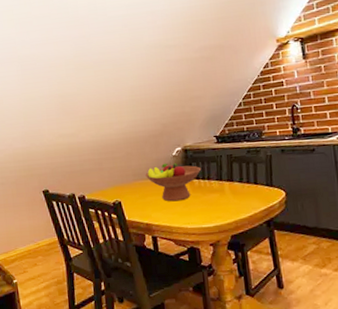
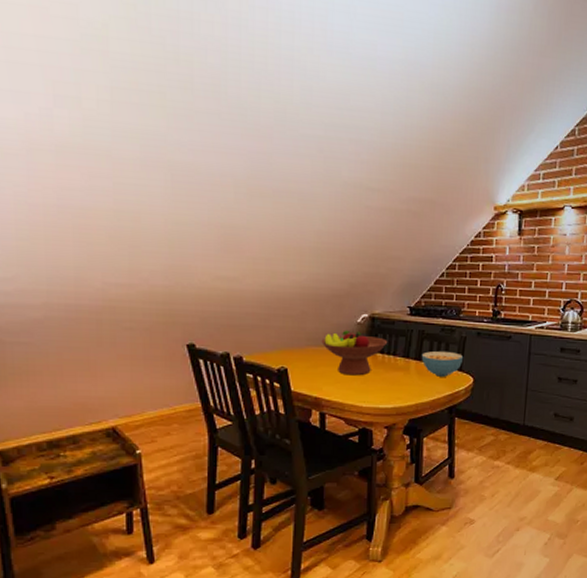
cereal bowl: none [233,170,273,194] -> present [421,351,464,377]

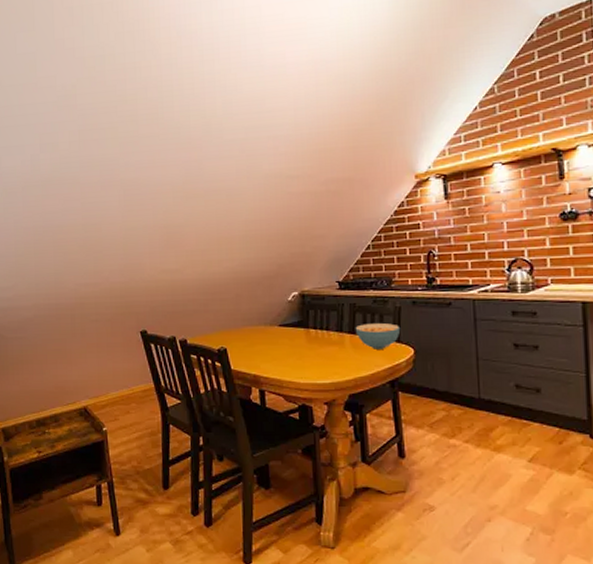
fruit bowl: present [321,330,388,376] -> none [256,308,320,353]

